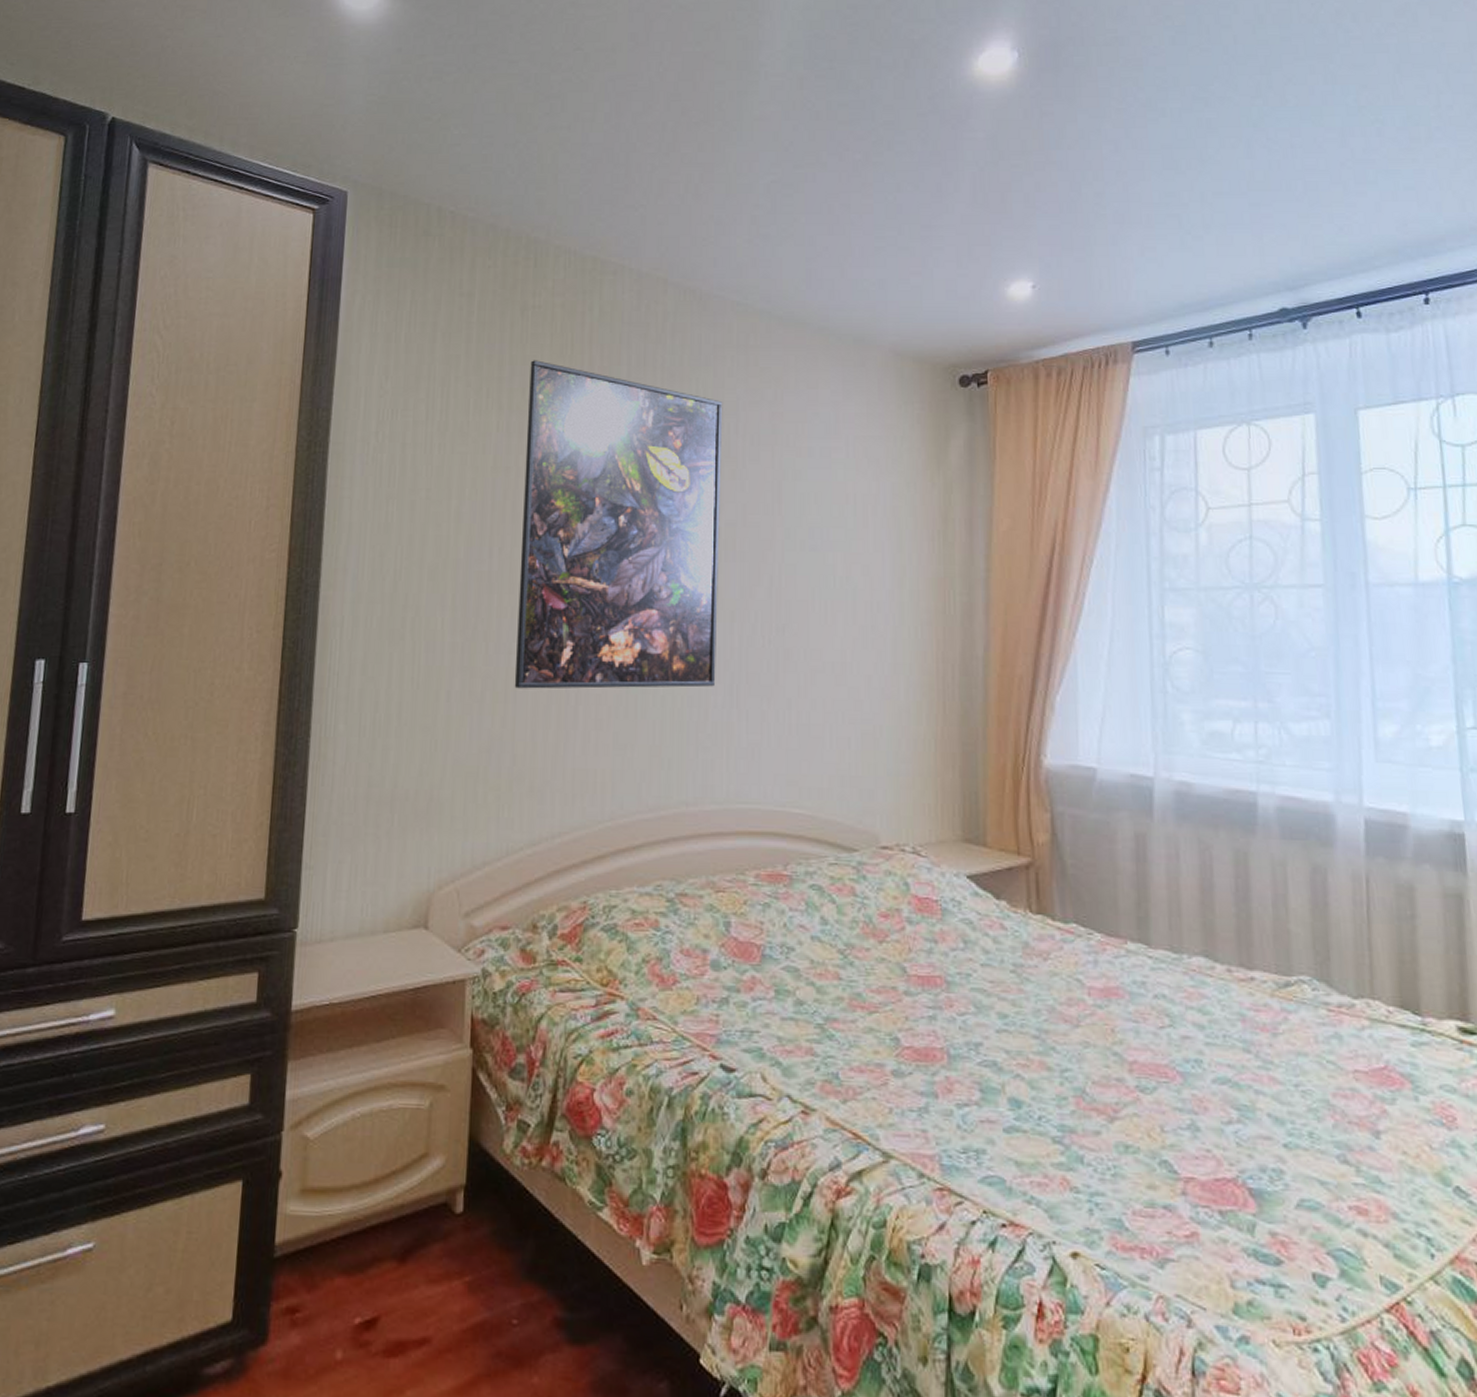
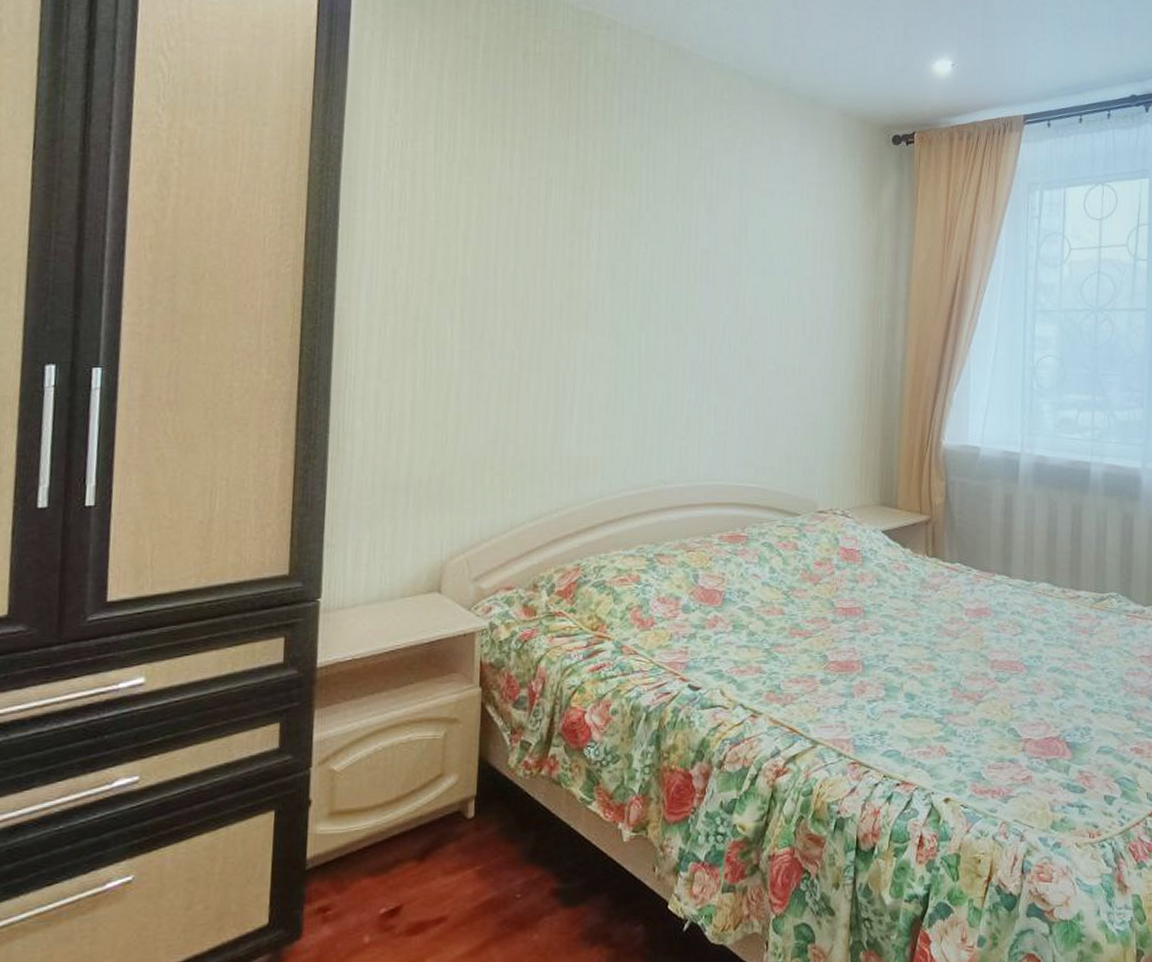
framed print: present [514,360,723,689] -> none [517,102,701,390]

